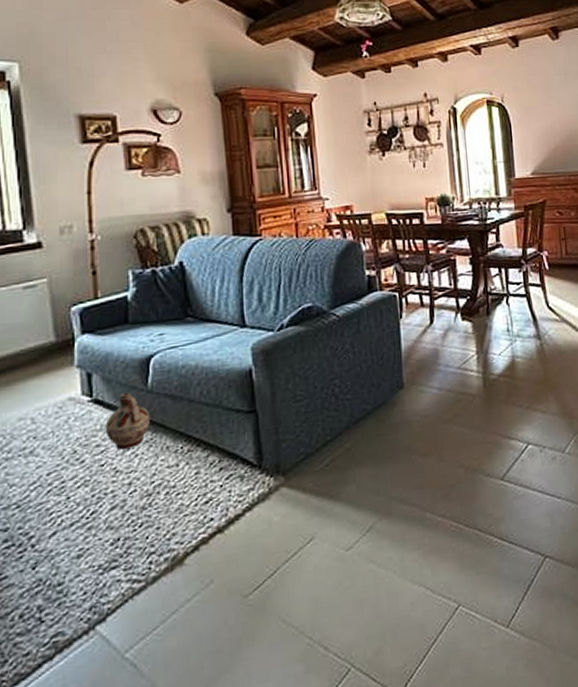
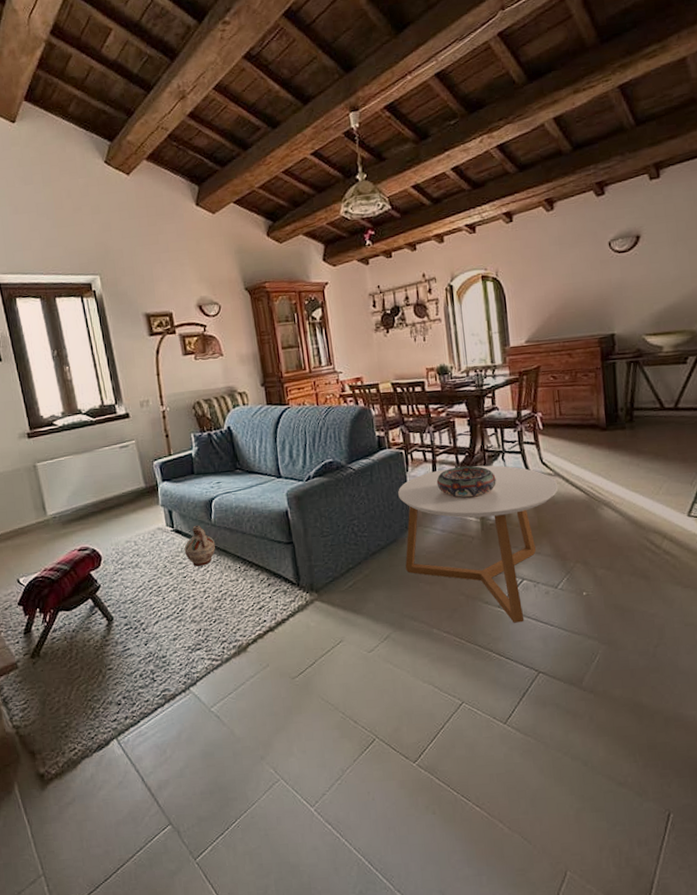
coffee table: none [389,310,565,498] -> present [398,465,559,623]
decorative bowl: none [434,311,500,349] -> present [436,465,496,498]

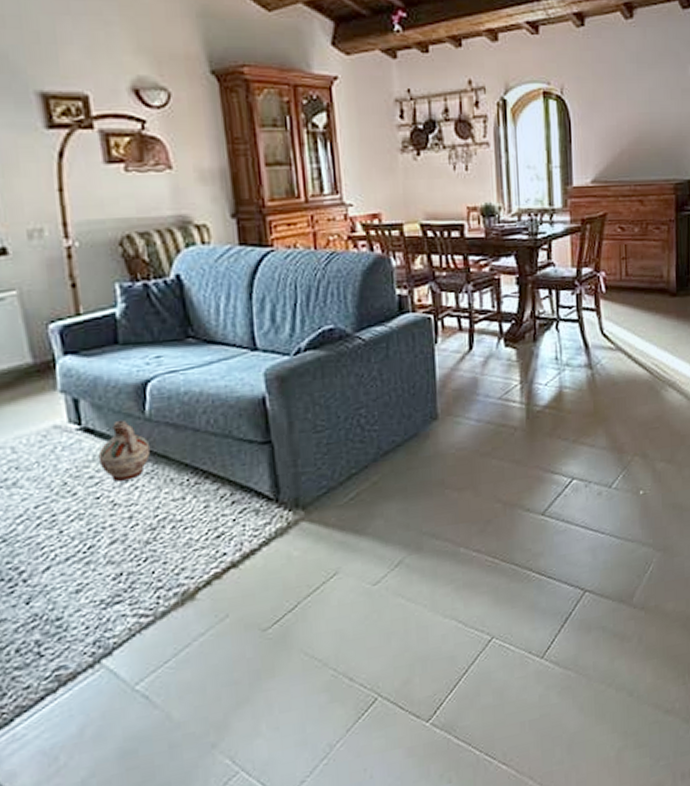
coffee table: present [398,465,559,623] -> none [422,336,619,534]
decorative bowl: present [436,465,496,498] -> none [473,336,547,378]

